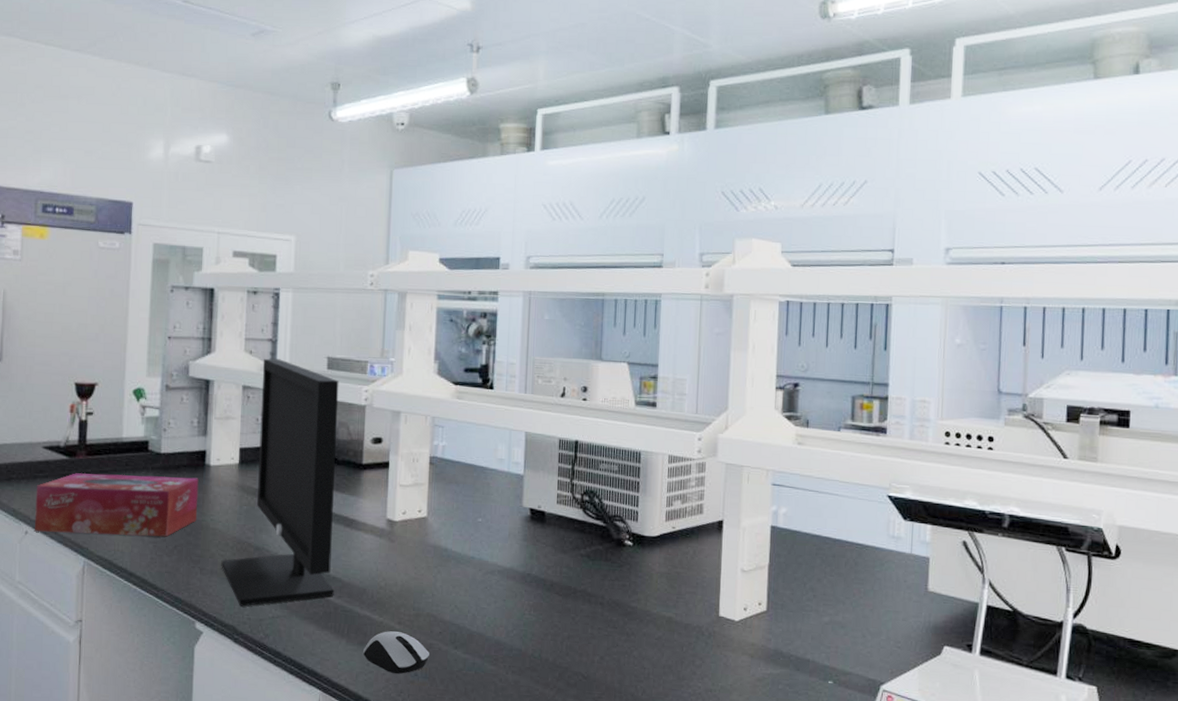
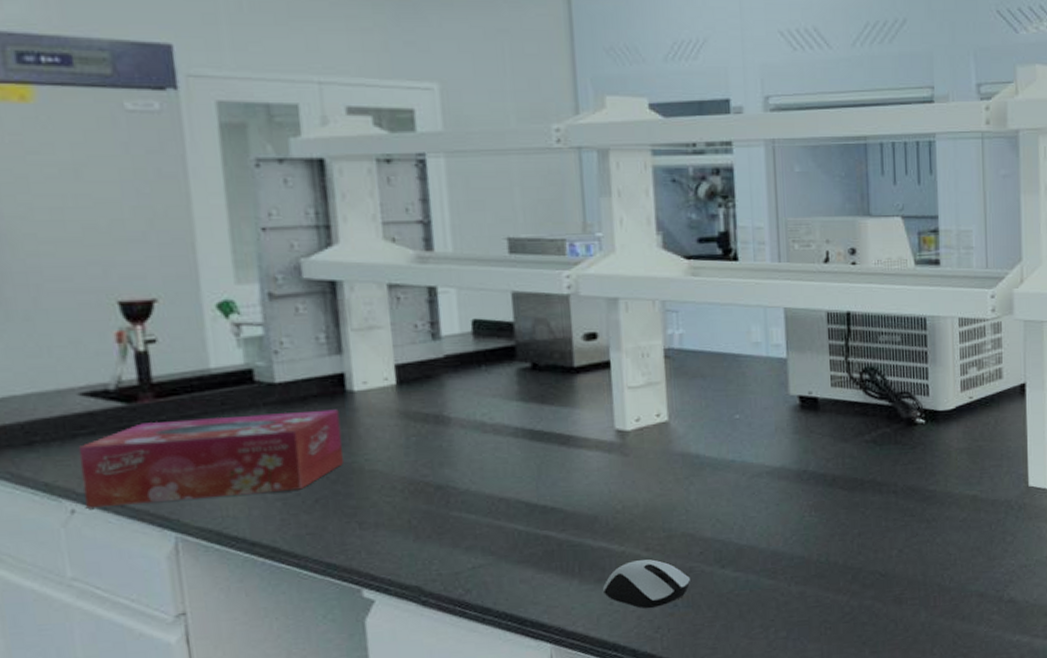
monitor: present [221,358,339,607] -> none [388,245,555,561]

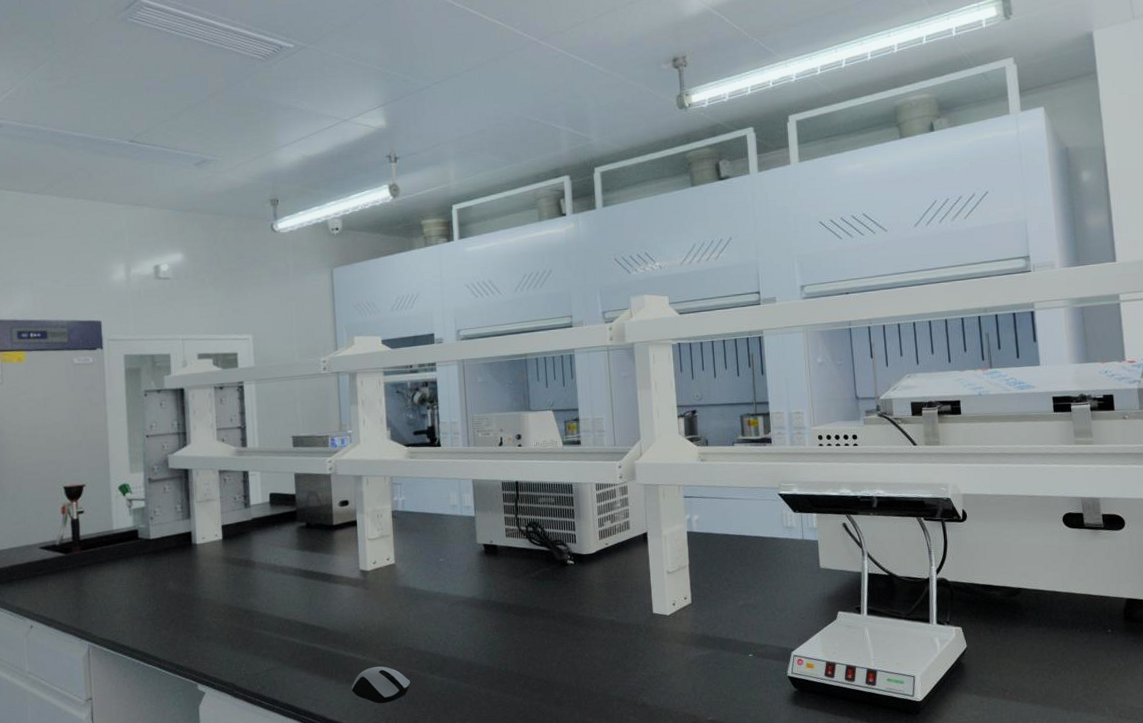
tissue box: present [78,409,343,509] -> none [37,557,189,625]

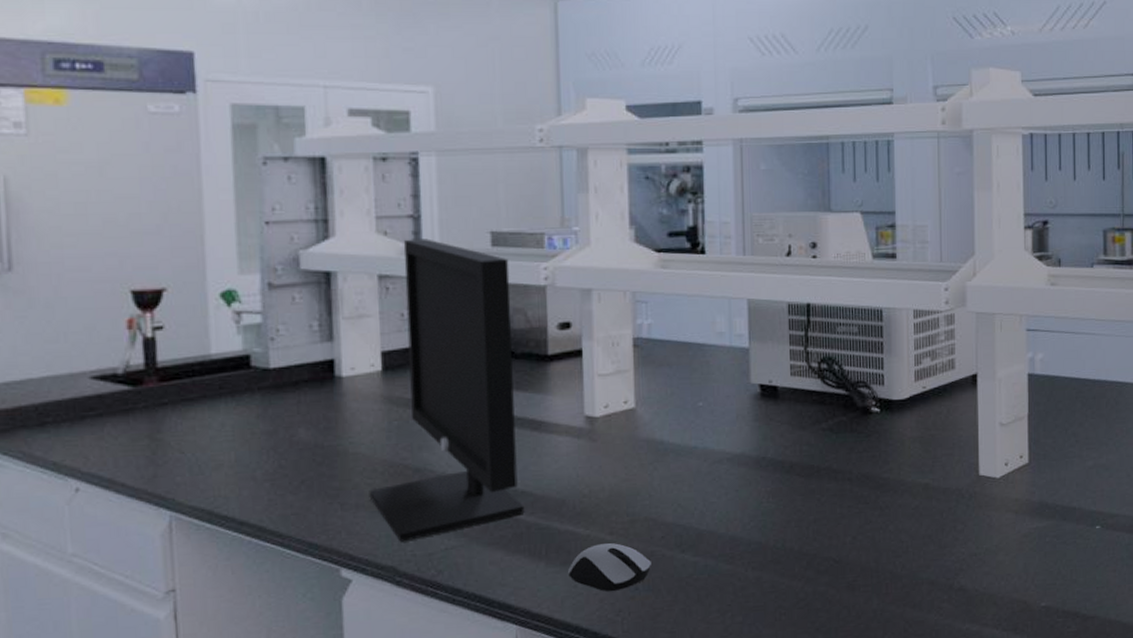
monitor: none [215,443,320,665] -> present [369,239,525,542]

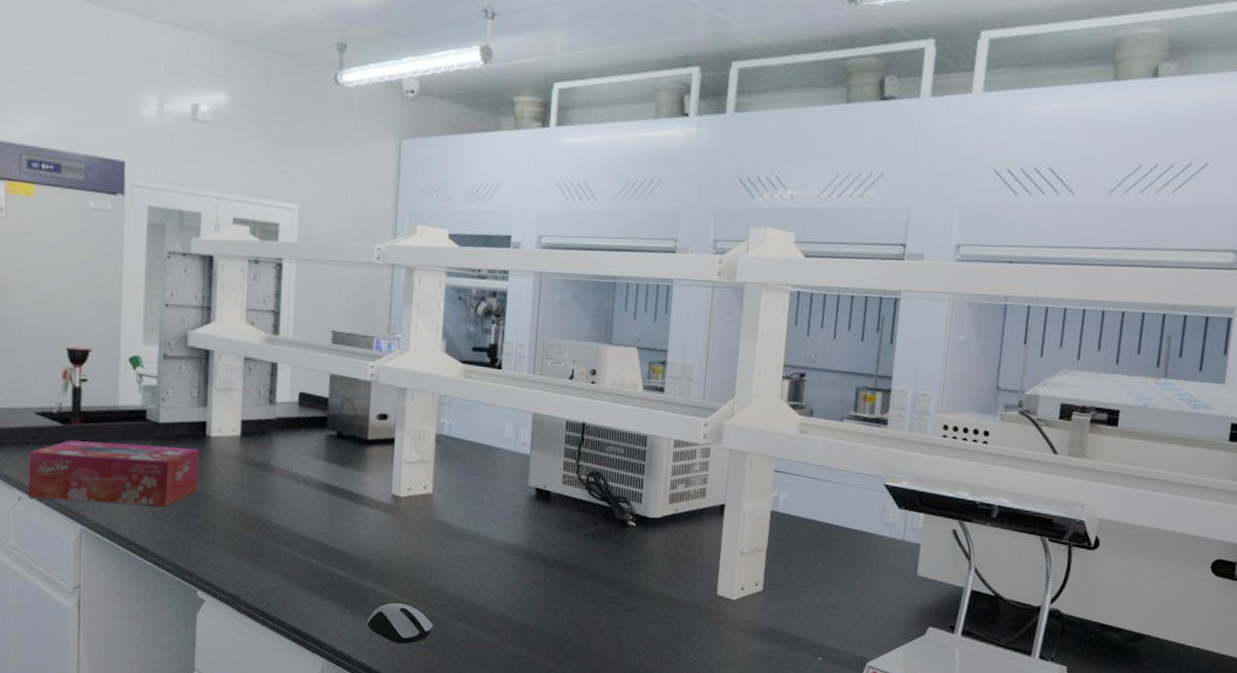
tissue box: none [86,394,330,487] -> present [29,440,199,507]
monitor: present [369,239,525,542] -> none [223,330,344,577]

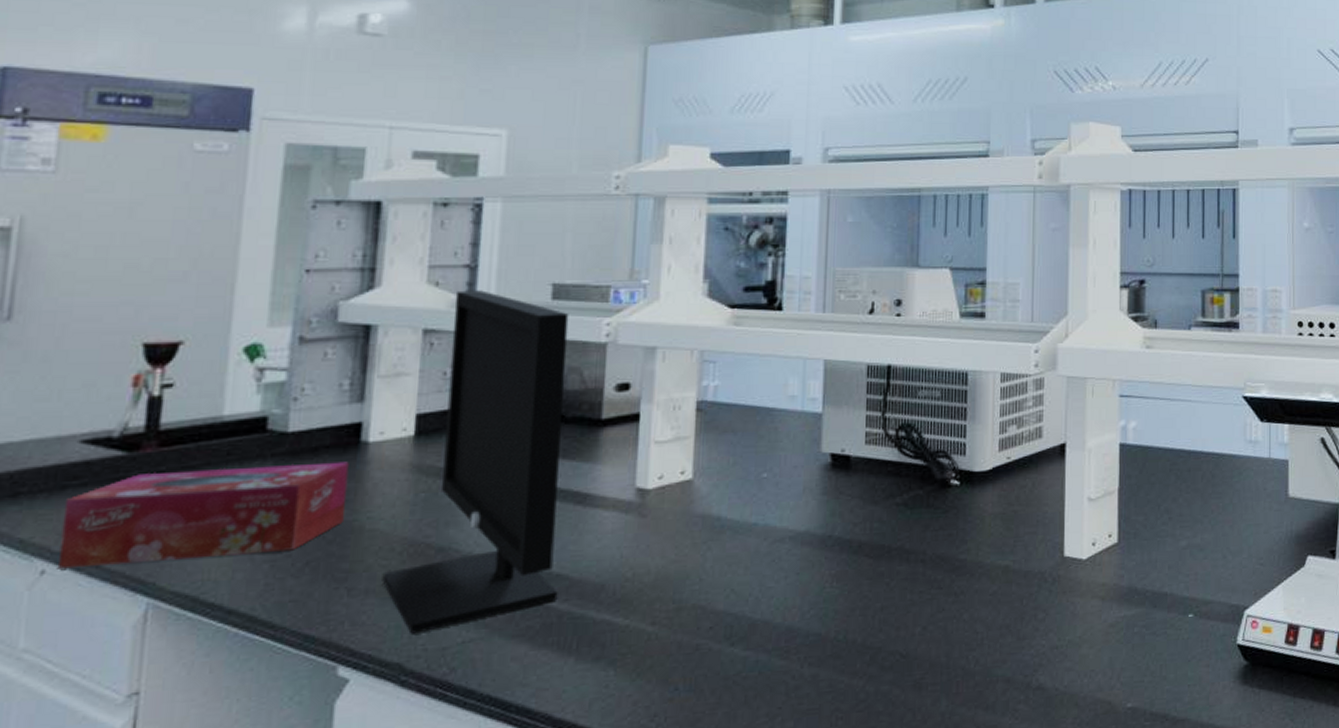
monitor: none [223,330,344,577] -> present [382,290,569,634]
computer mouse: present [366,603,433,644] -> none [599,635,696,693]

